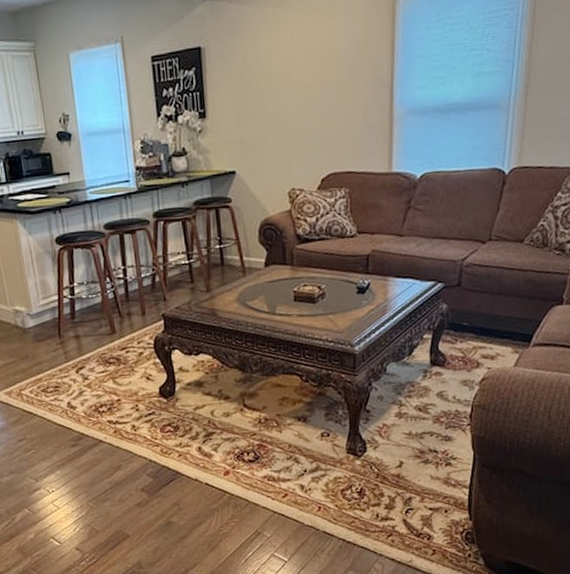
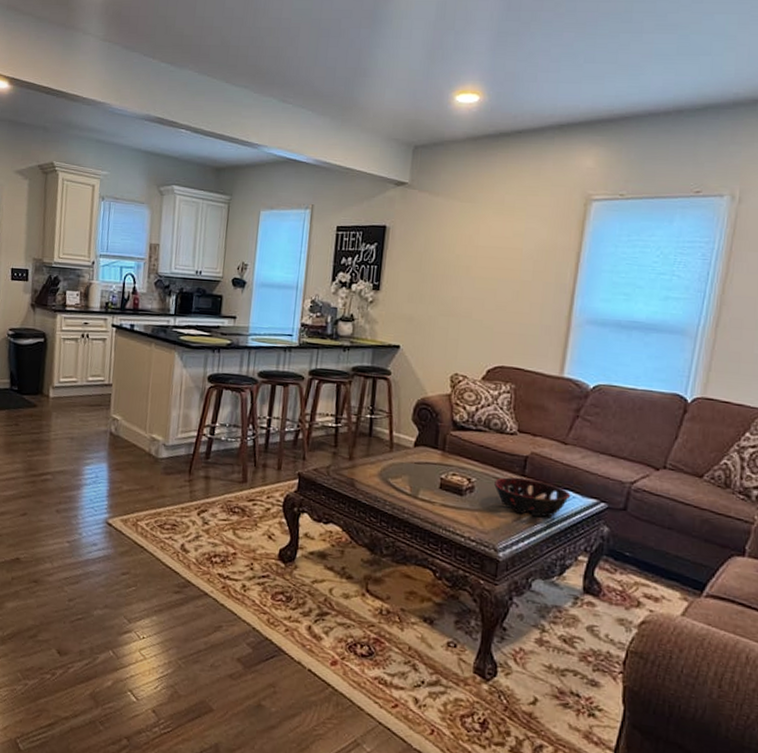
decorative bowl: none [342,274,411,309] -> present [494,476,571,517]

